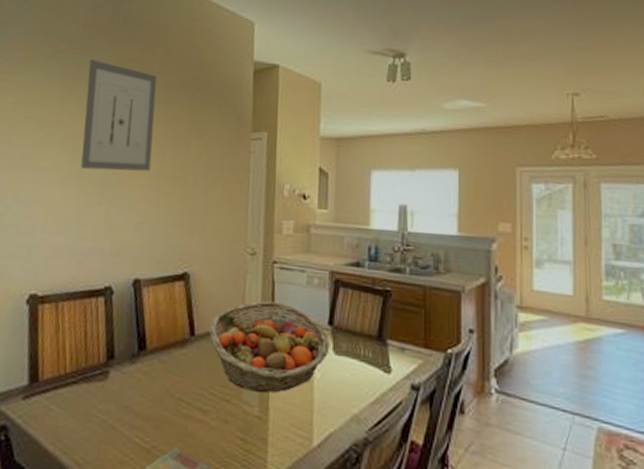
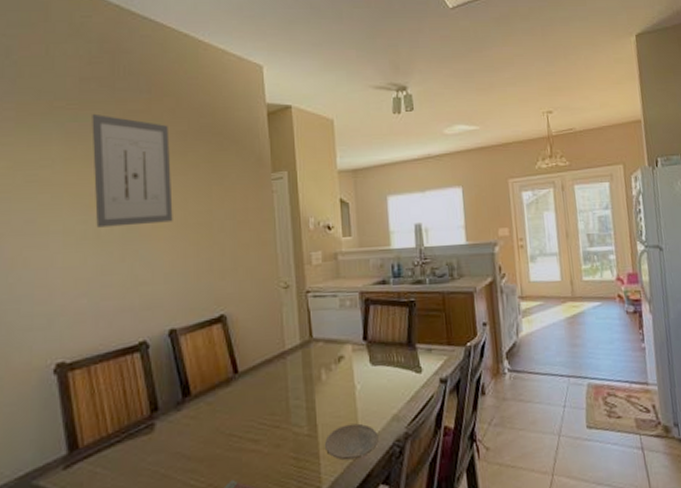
fruit basket: present [208,301,330,393] -> none [251,328,367,414]
plate: none [275,414,334,456] -> present [325,423,379,461]

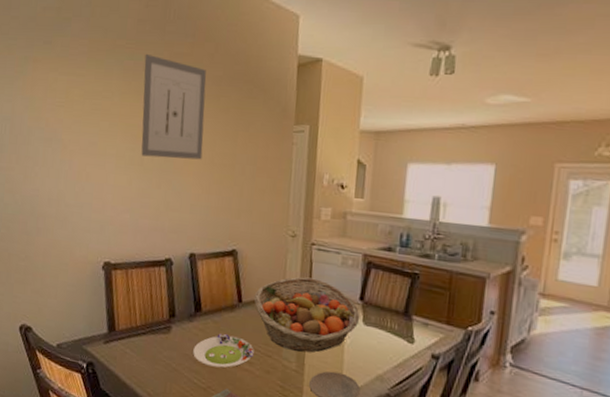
salad plate: none [185,414,259,459] -> present [193,334,254,368]
fruit basket: none [251,328,367,414] -> present [254,277,360,353]

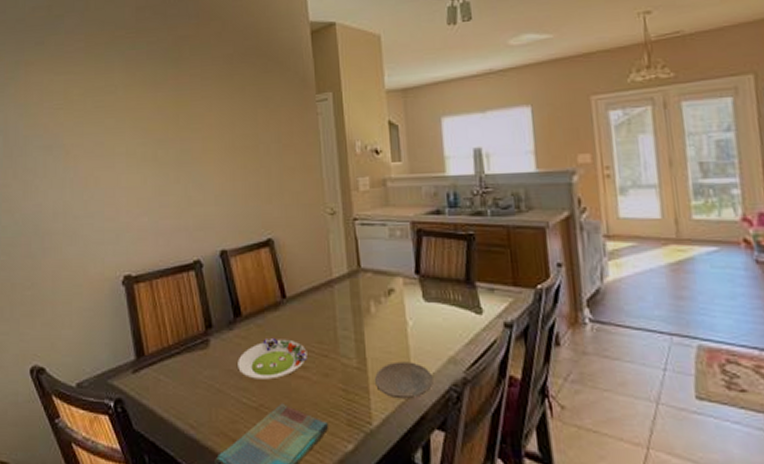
wall art: present [141,53,207,160] -> none [147,41,222,150]
fruit basket: present [254,277,360,353] -> none [298,257,419,346]

